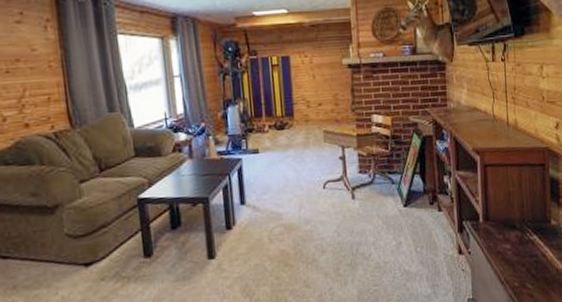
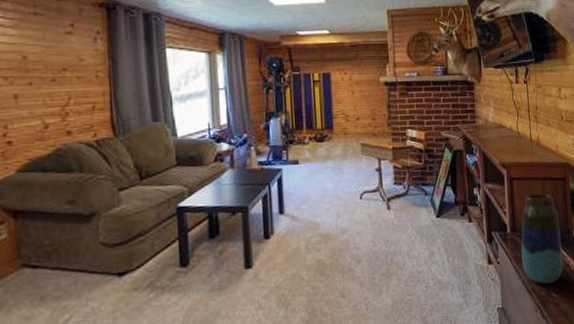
vase: none [494,181,539,275] -> present [521,193,563,284]

